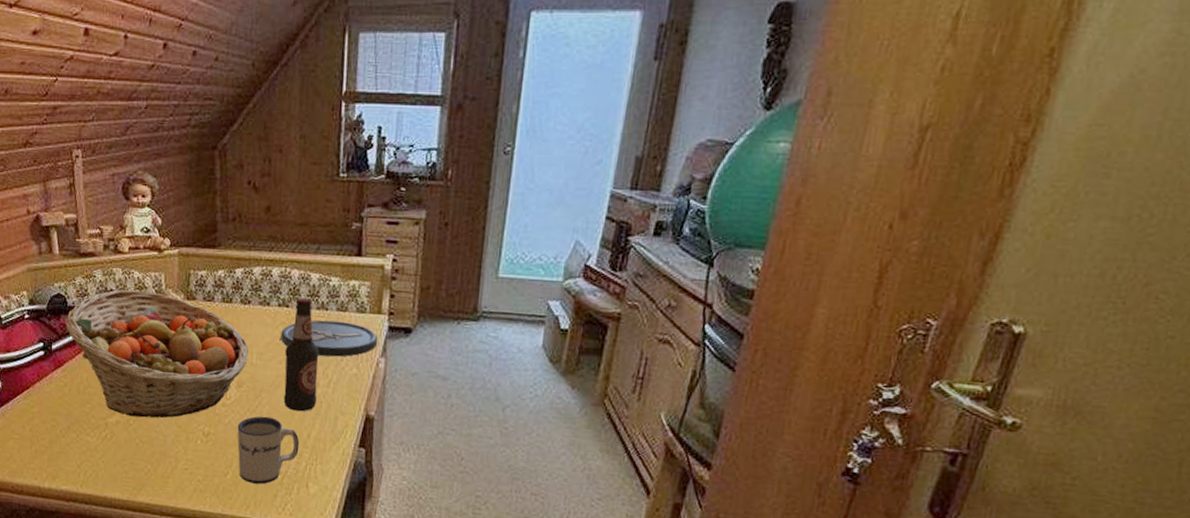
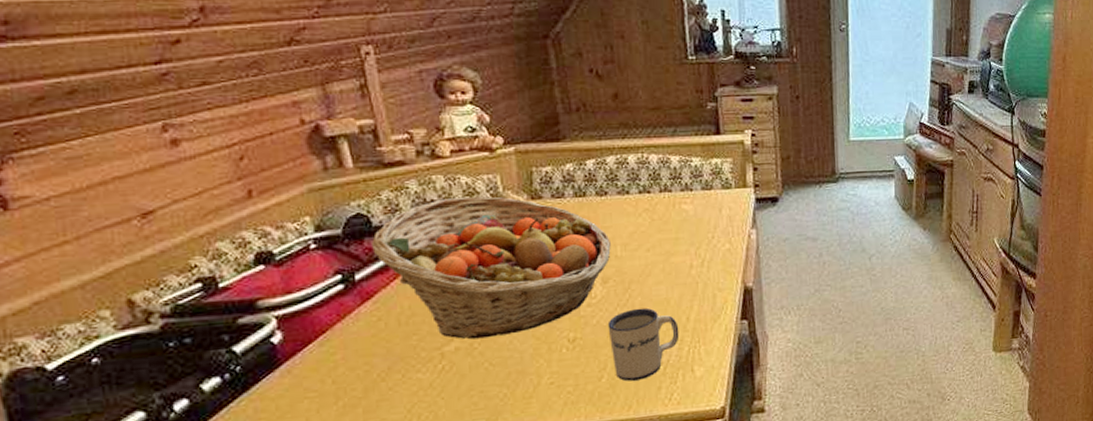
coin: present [281,320,378,357] -> none [645,199,747,237]
bottle: present [283,298,319,412] -> none [652,181,693,297]

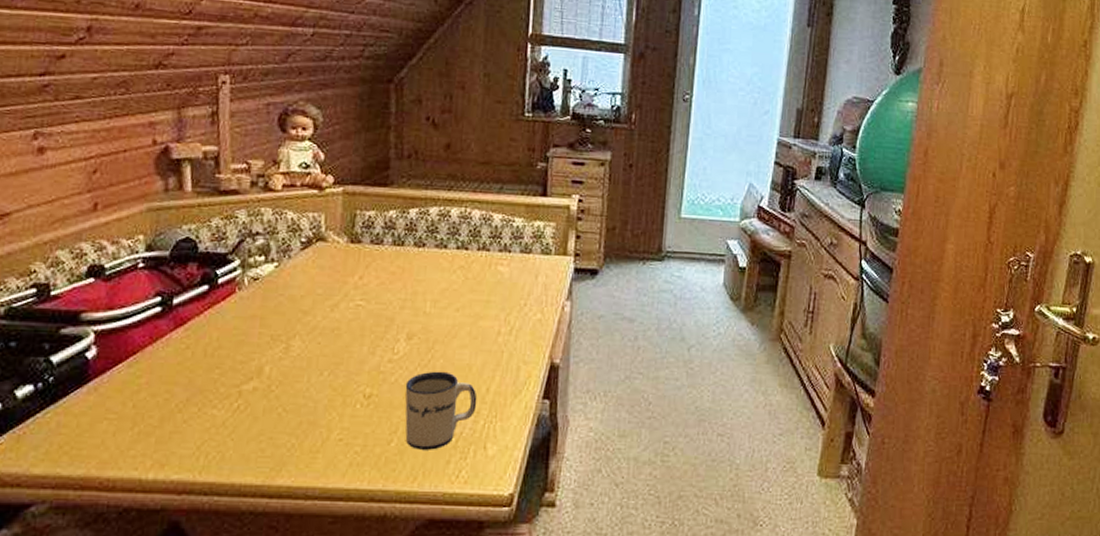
fruit basket: present [372,196,611,340] -> none [194,231,421,382]

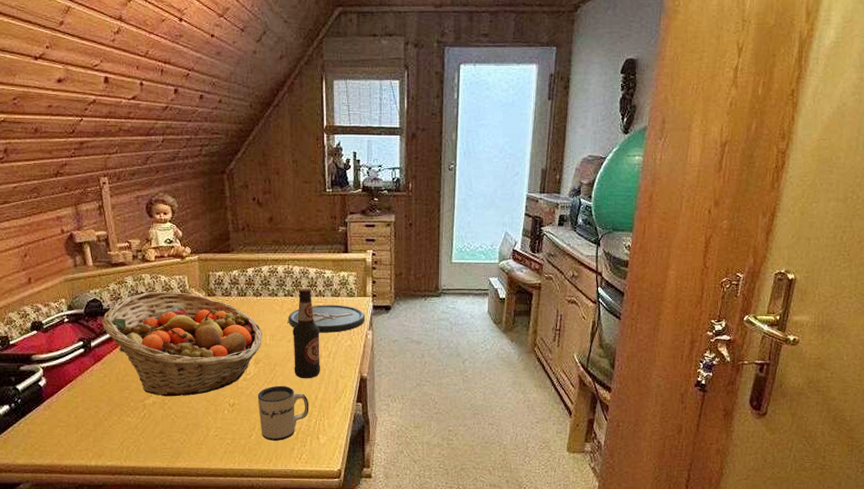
fruit basket: none [194,231,421,382] -> present [102,291,262,397]
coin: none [458,263,564,302] -> present [288,305,366,333]
bottle: none [460,239,501,364] -> present [293,288,321,379]

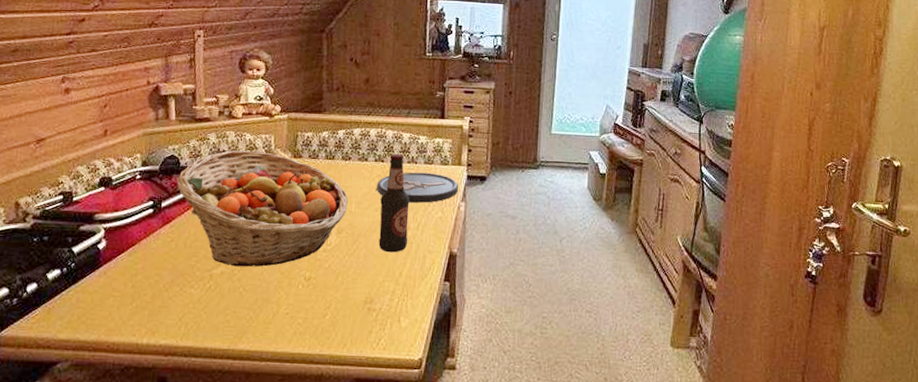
mug: present [257,385,309,441] -> none [336,259,393,322]

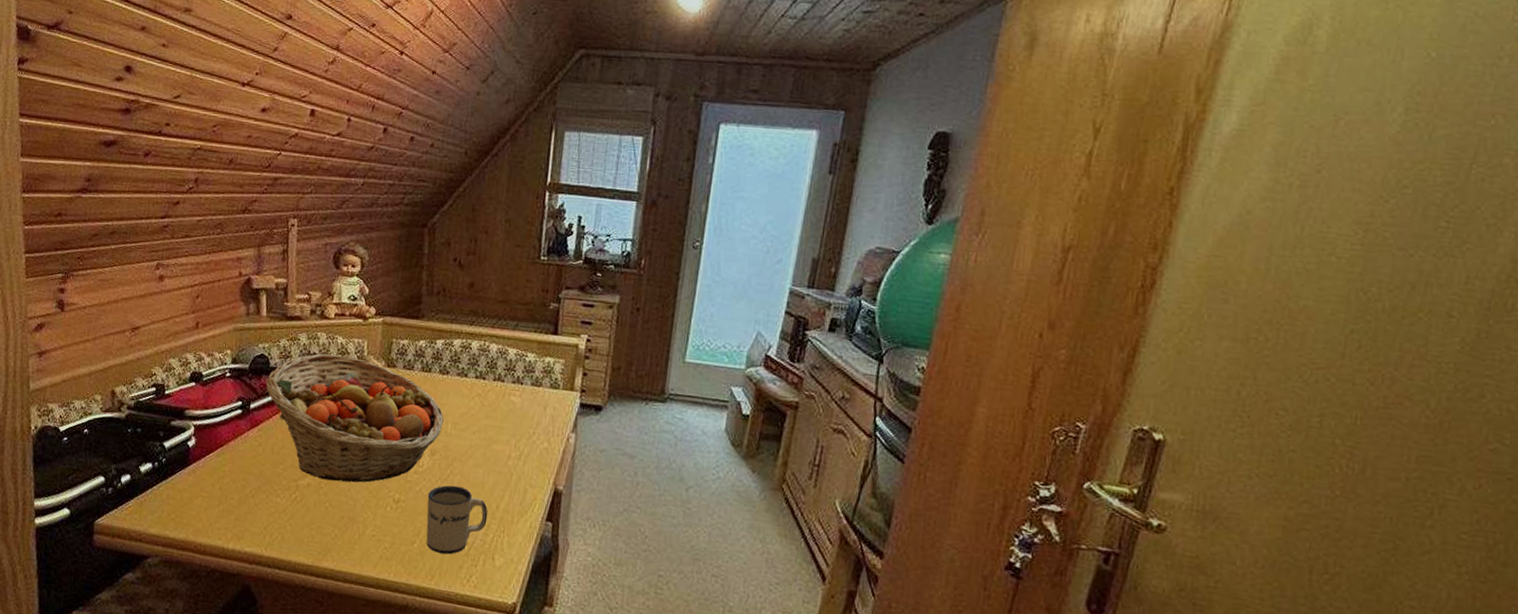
mug: none [336,259,393,322] -> present [426,485,488,555]
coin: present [377,172,459,203] -> none [476,393,570,431]
bottle: present [378,154,410,253] -> none [475,371,513,483]

